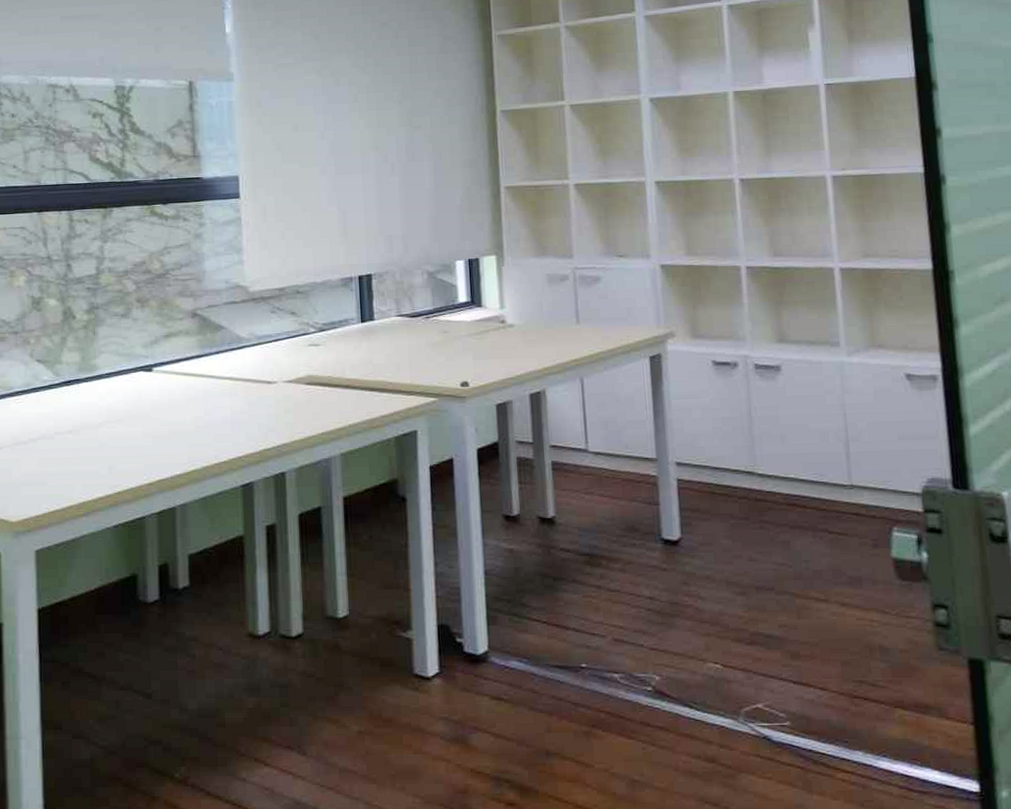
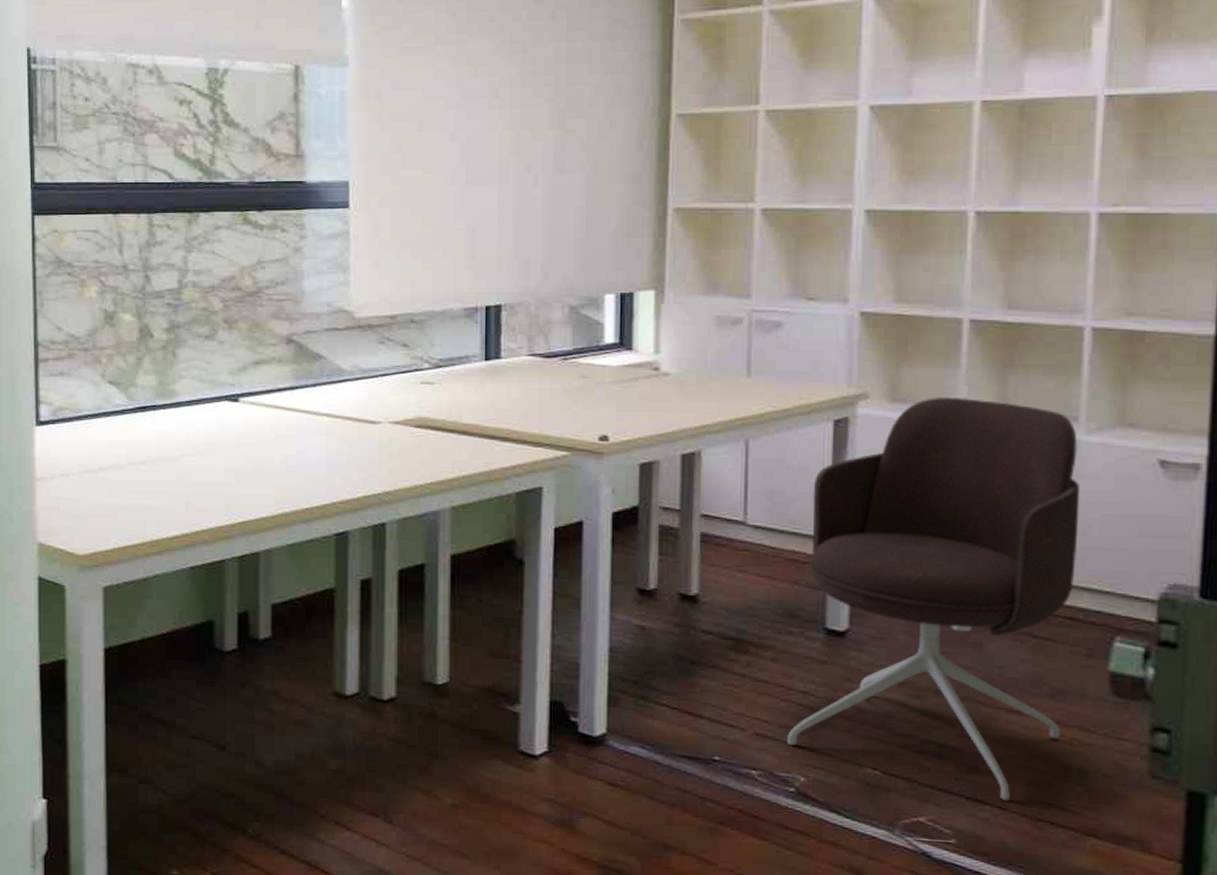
office chair: none [639,332,862,683] -> present [787,398,1081,802]

